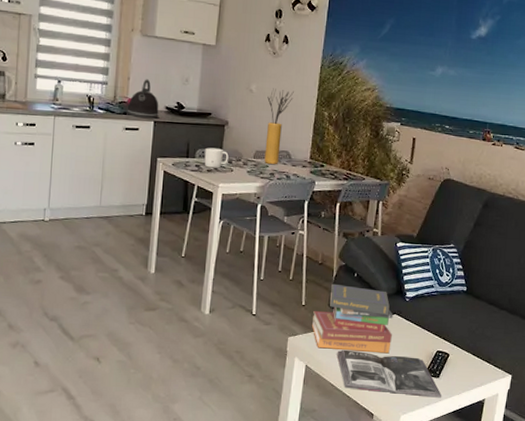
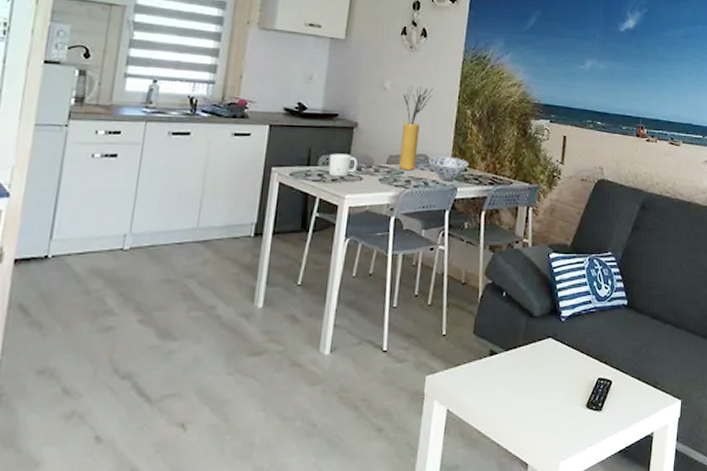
kettle: present [127,79,159,119] -> none [236,77,277,123]
bowl: none [289,153,327,176] -> present [428,156,470,182]
books: present [311,283,394,354] -> none [453,306,548,387]
magazine: present [337,349,441,398] -> none [484,386,605,436]

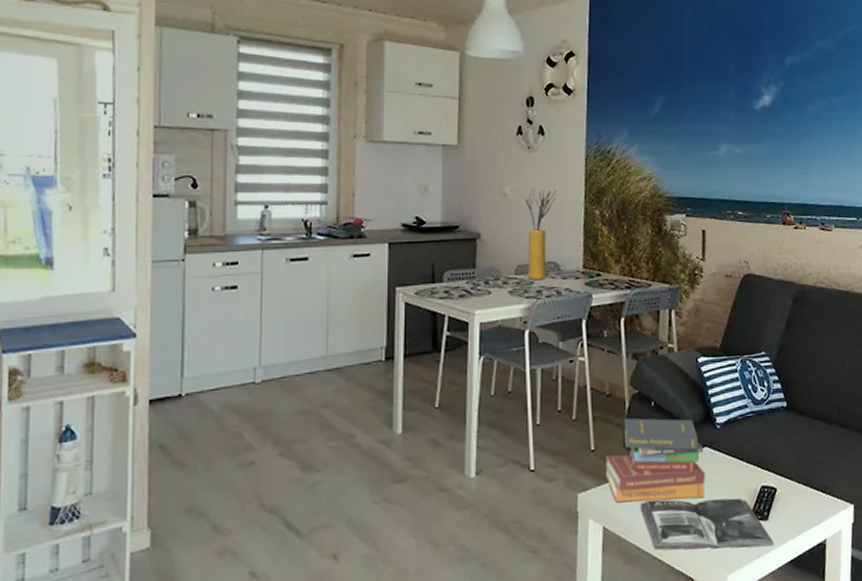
mug: present [328,153,358,177] -> none [454,267,484,293]
bowl: present [428,156,470,182] -> none [558,262,603,289]
books: none [453,306,548,387] -> present [605,418,705,503]
magazine: none [484,386,605,436] -> present [640,498,774,551]

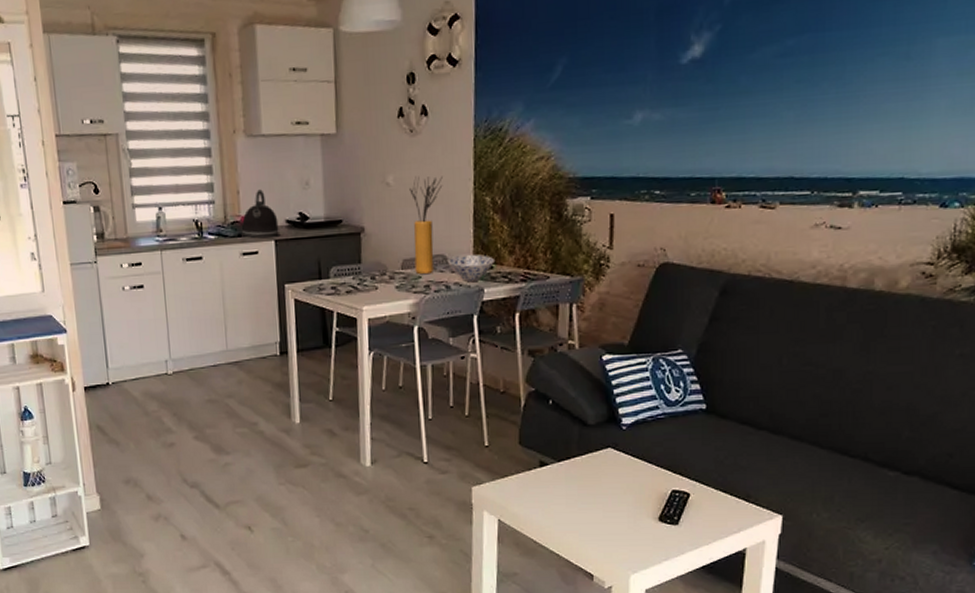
kettle: none [354,193,394,241] -> present [241,189,279,239]
bowl: none [558,262,603,289] -> present [446,254,496,283]
books: present [605,418,705,503] -> none [499,415,608,499]
magazine: present [640,498,774,551] -> none [537,497,684,550]

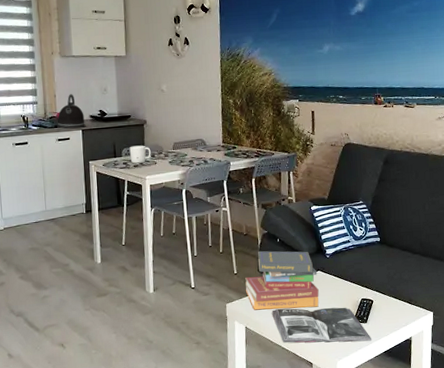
mug: none [340,262,370,289] -> present [129,145,151,164]
vase: present [409,176,443,275] -> none [177,85,200,153]
bowl: present [446,254,496,283] -> none [204,138,238,158]
books: none [499,415,608,499] -> present [245,250,319,310]
magazine: none [537,497,684,550] -> present [272,307,372,343]

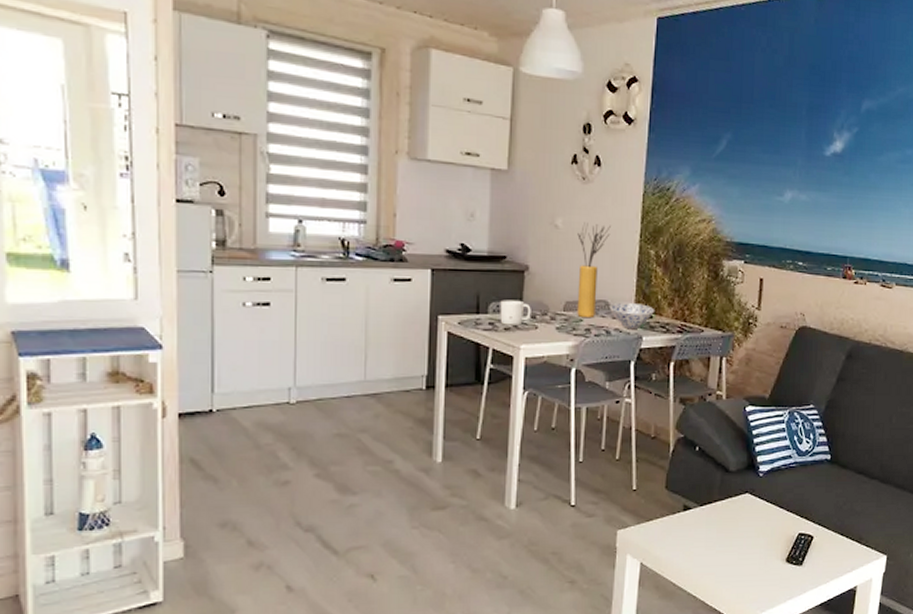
kettle: present [57,94,85,129] -> none [394,215,437,267]
vase: none [177,85,200,153] -> present [577,222,611,319]
bowl: none [204,138,238,158] -> present [609,302,655,330]
books: present [245,250,319,310] -> none [645,461,745,542]
magazine: present [272,307,372,343] -> none [678,540,806,590]

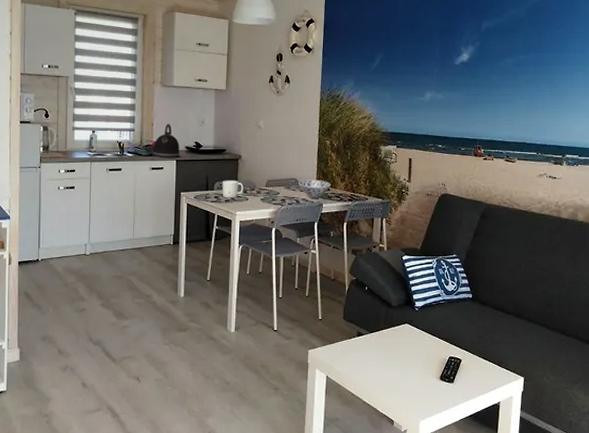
kettle: none [394,215,437,267] -> present [152,124,180,159]
vase: present [577,222,611,319] -> none [274,123,298,192]

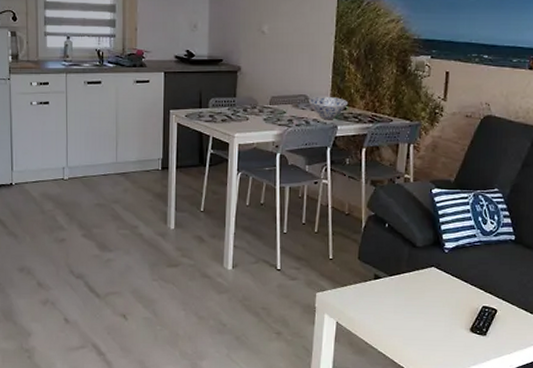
kettle: present [152,124,180,159] -> none [136,28,168,70]
mug: present [222,180,243,198] -> none [218,96,243,117]

